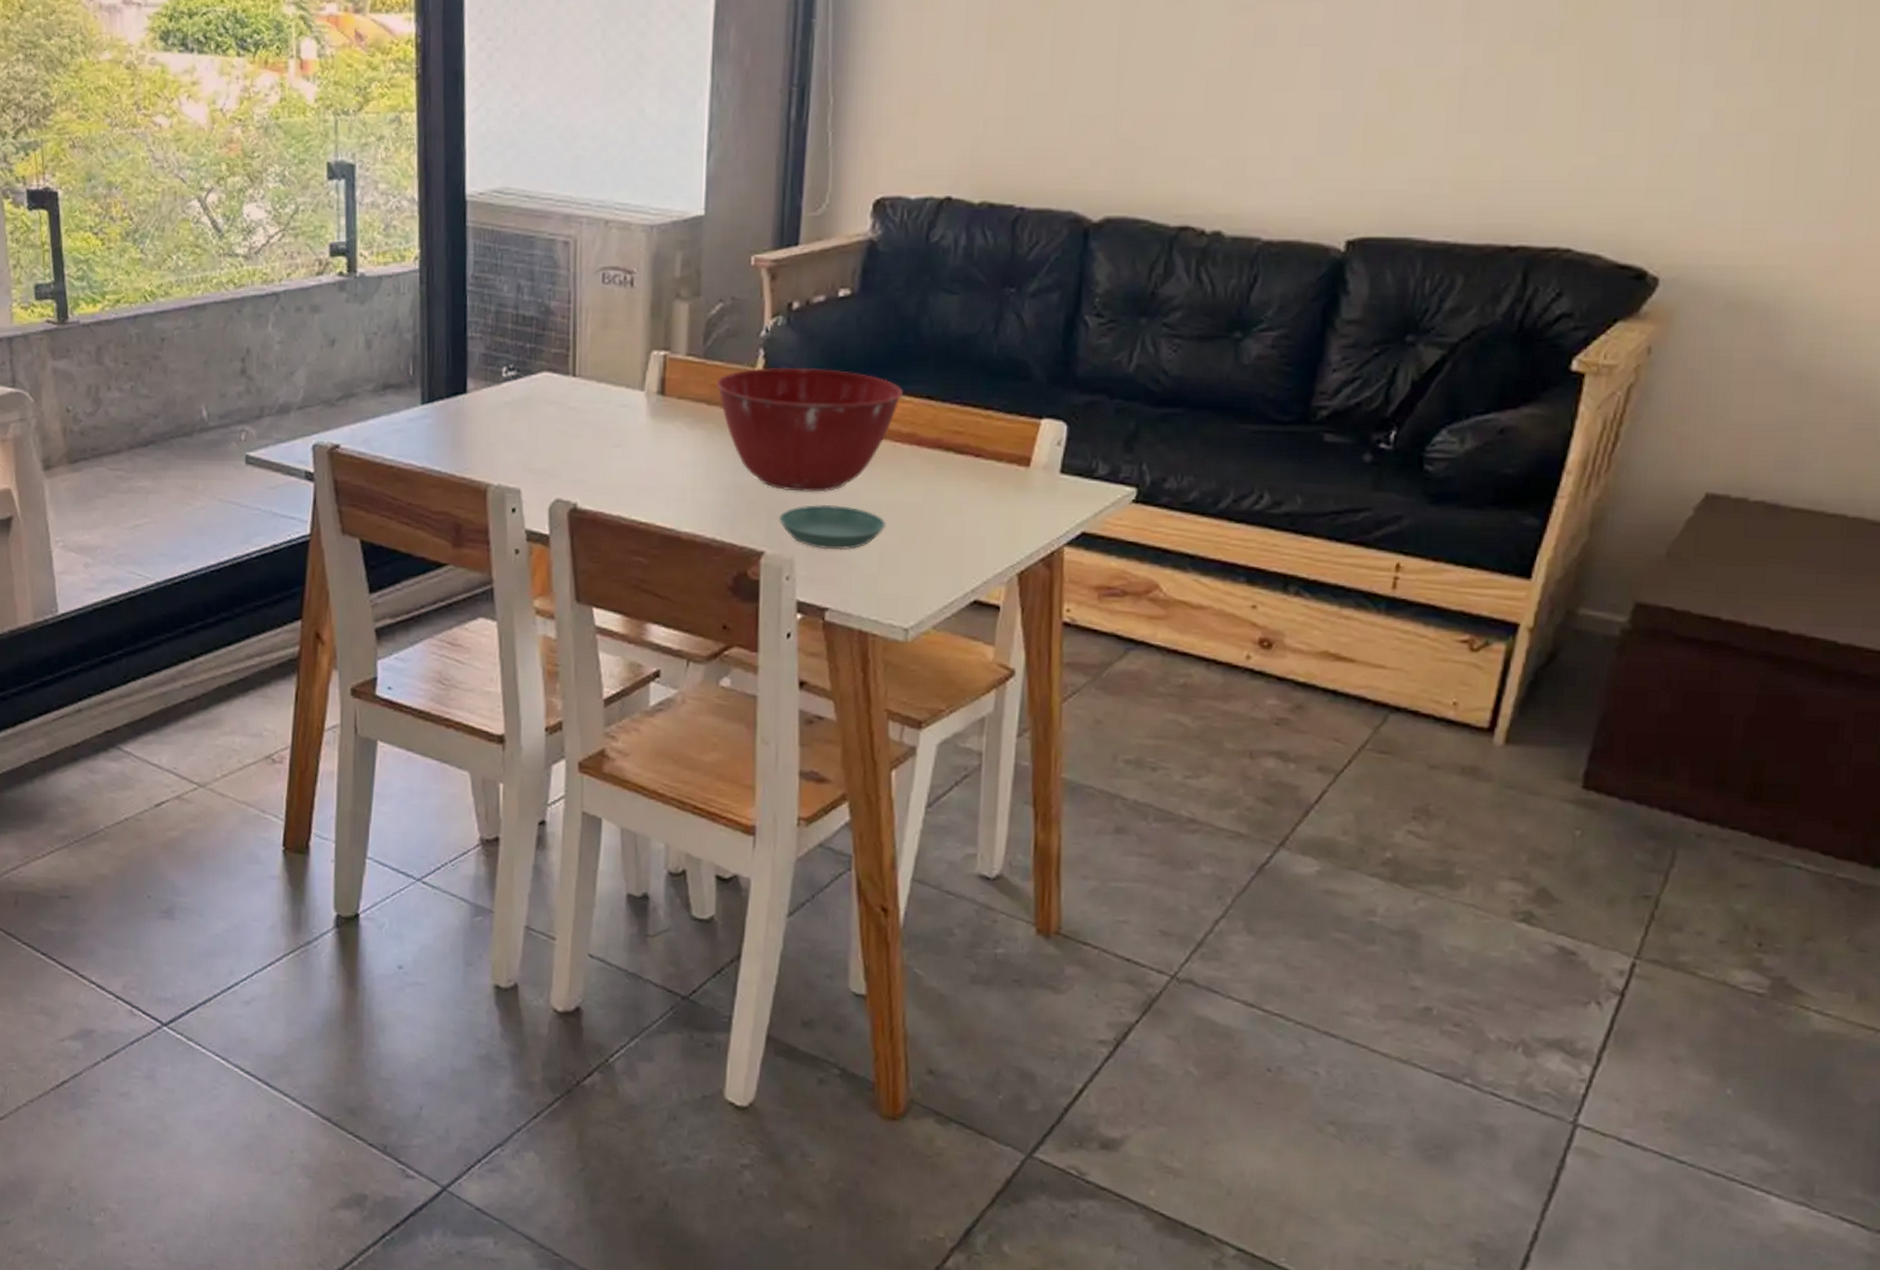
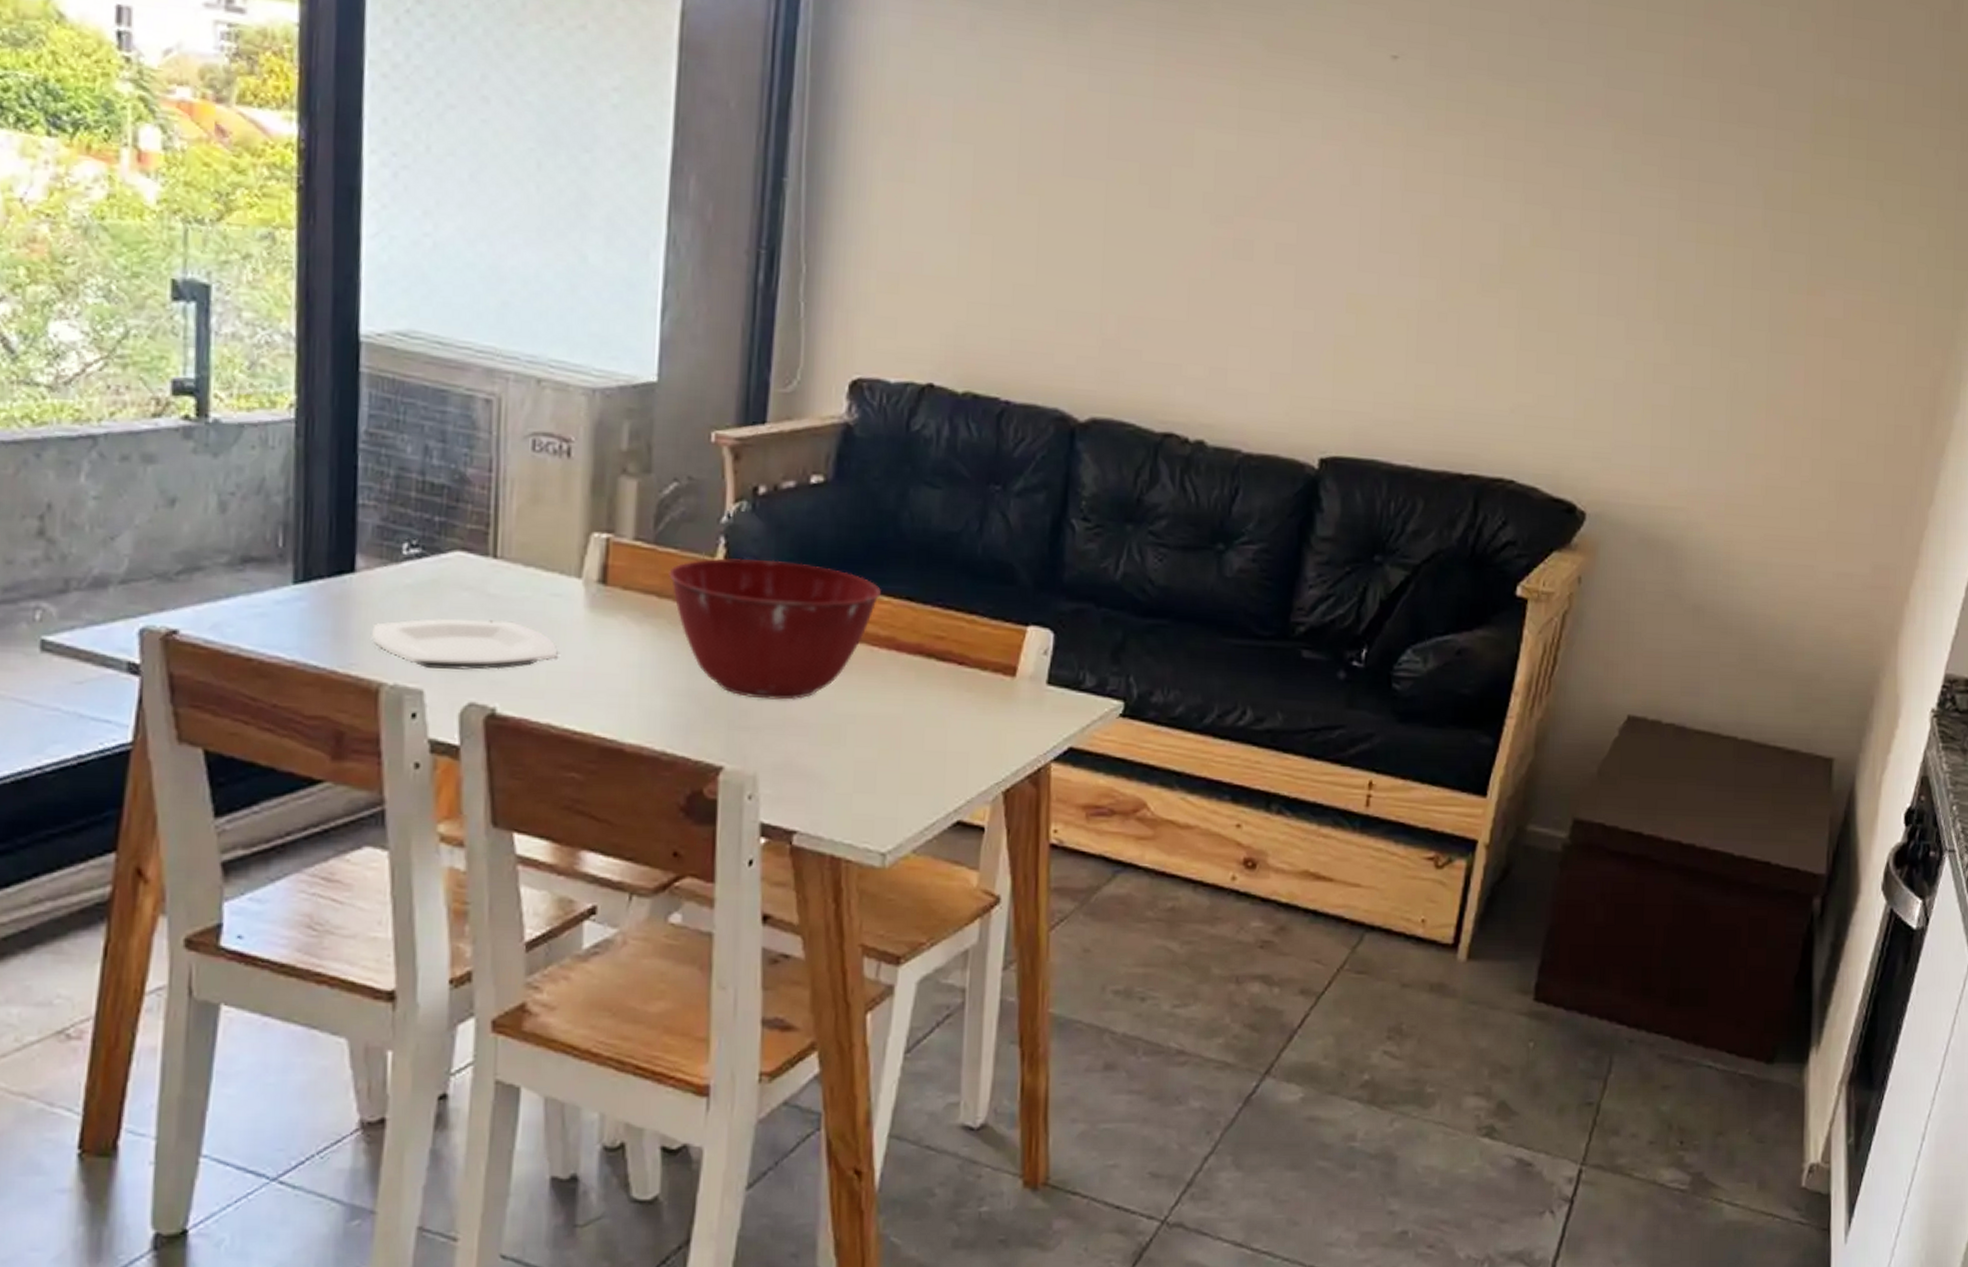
plate: none [479,429,626,471] -> present [370,618,558,670]
saucer: present [779,504,886,550] -> none [741,713,861,766]

